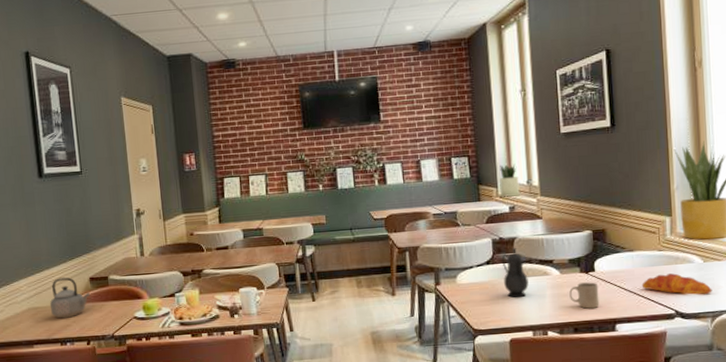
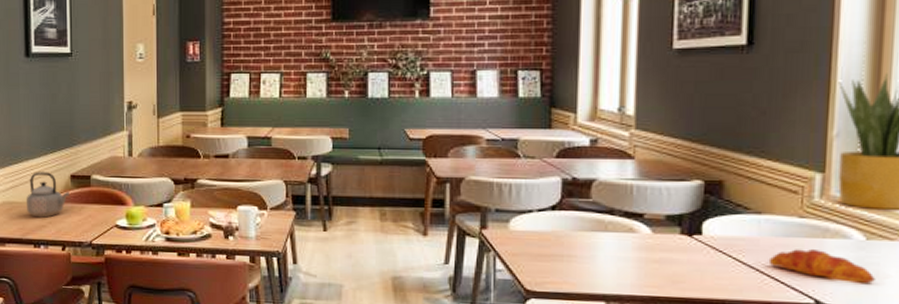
planter: present [499,163,521,197] -> none [578,84,609,126]
coffeepot: present [501,247,529,298] -> none [572,192,606,256]
cup: present [569,282,600,309] -> none [662,247,705,284]

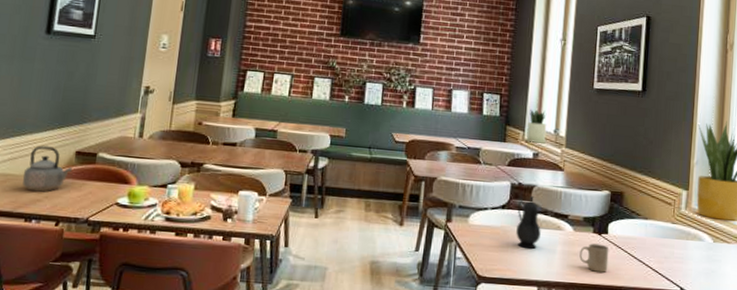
coffeepot: none [572,192,606,256] -> present [516,195,541,249]
planter: none [578,84,609,126] -> present [525,109,547,144]
cup: none [662,247,705,284] -> present [579,243,609,273]
croissant: present [768,249,876,283] -> none [651,247,719,276]

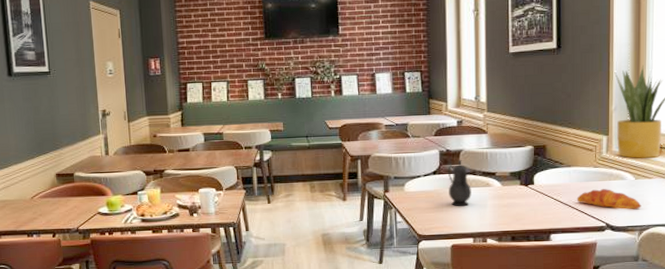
teapot: present [22,145,72,192] -> none [17,173,56,212]
planter: present [525,109,547,144] -> none [448,80,469,112]
cup: present [579,243,609,273] -> none [509,194,536,220]
croissant: none [651,247,719,276] -> present [576,189,642,209]

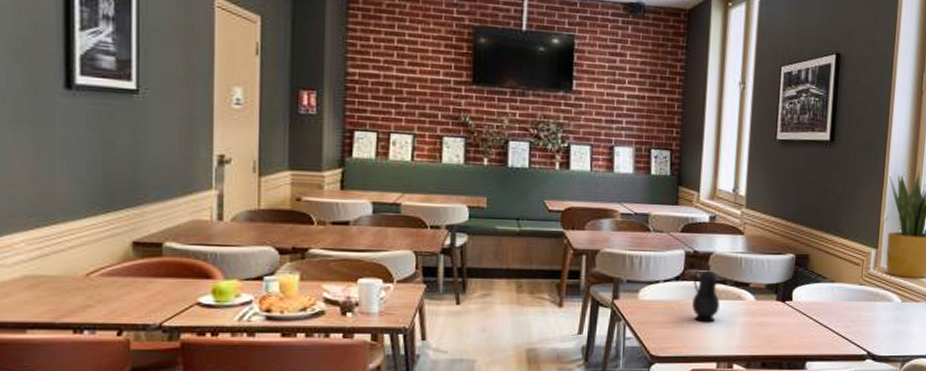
croissant: present [576,189,642,209] -> none [838,311,906,336]

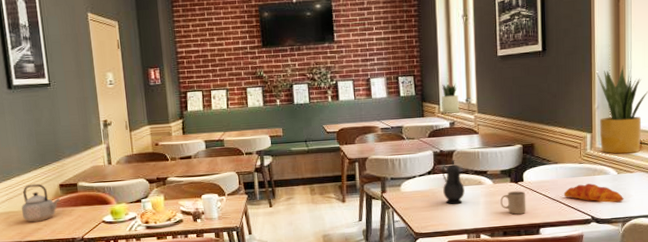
teapot: none [61,237,130,295] -> present [21,184,60,222]
planter: none [700,165,725,205] -> present [441,83,461,114]
cup: none [762,312,794,343] -> present [500,191,526,215]
croissant: none [838,311,906,336] -> present [563,183,624,202]

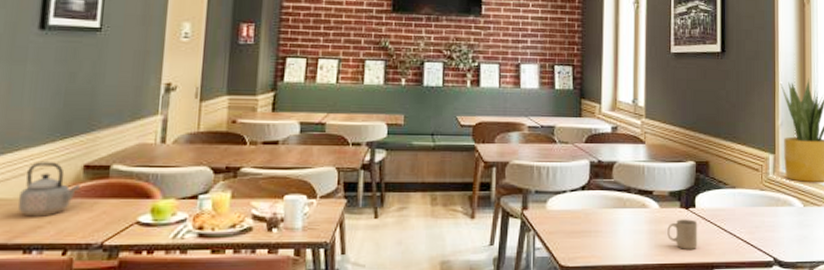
planter: present [441,83,461,114] -> none [602,79,625,116]
coffeepot: present [441,159,465,204] -> none [598,173,625,231]
croissant: present [563,183,624,202] -> none [742,216,811,241]

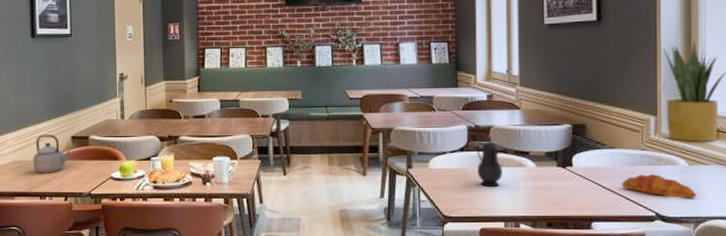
coffeepot: none [598,173,625,231] -> present [476,136,503,187]
cup: present [667,219,698,251] -> none [545,177,576,205]
croissant: none [742,216,811,241] -> present [621,174,697,198]

